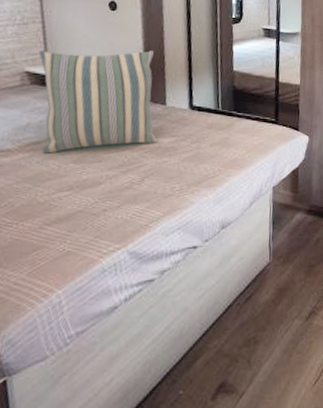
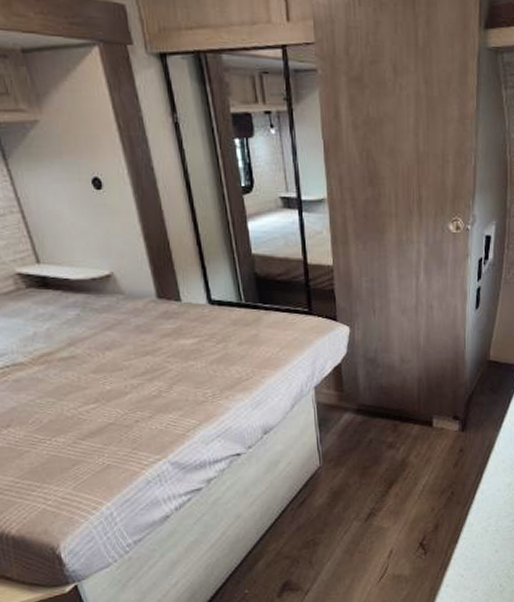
pillow: present [38,49,158,154] -> none [25,235,179,365]

